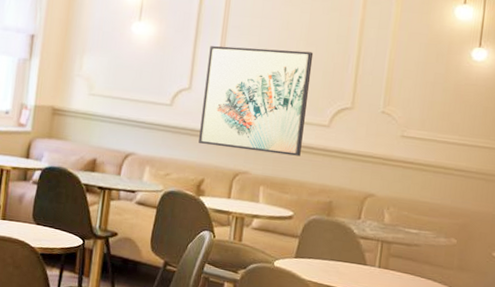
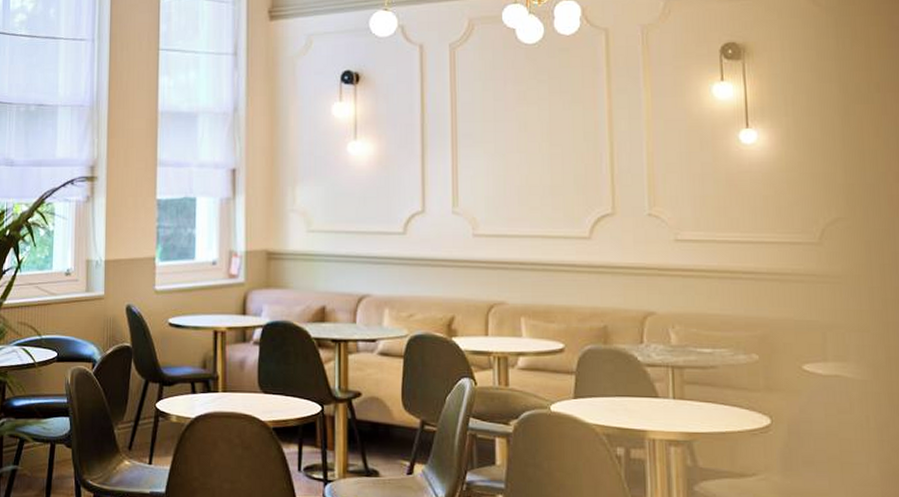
wall art: present [198,46,314,156] -> none [440,154,562,277]

